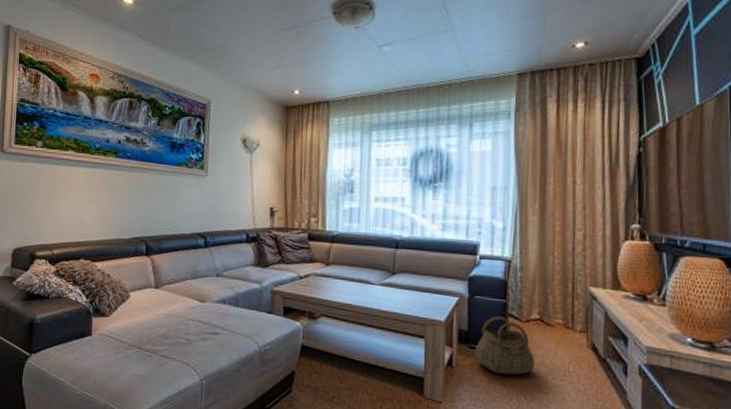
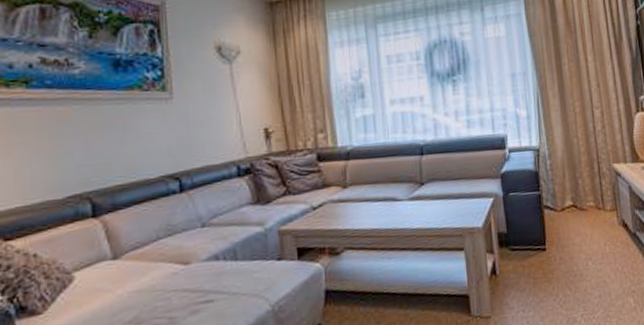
basket: present [475,316,534,376] -> none [516,210,575,272]

